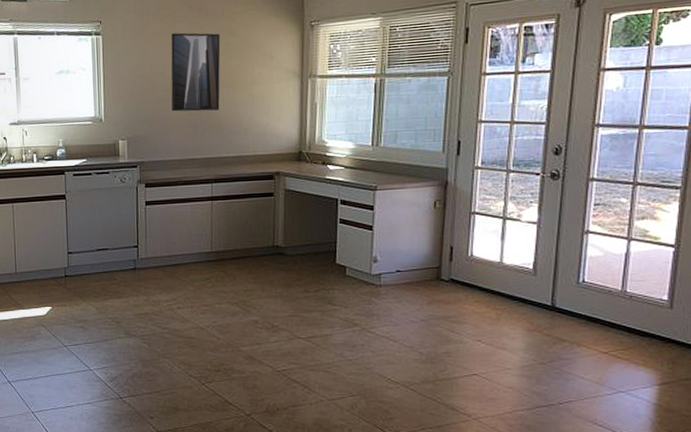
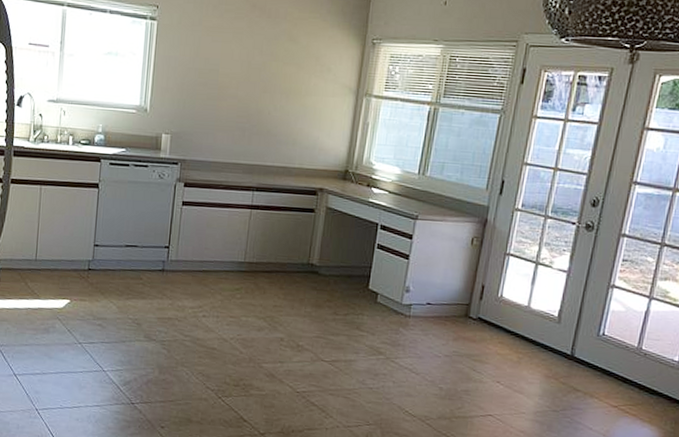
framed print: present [171,32,221,112] -> none [221,30,280,116]

